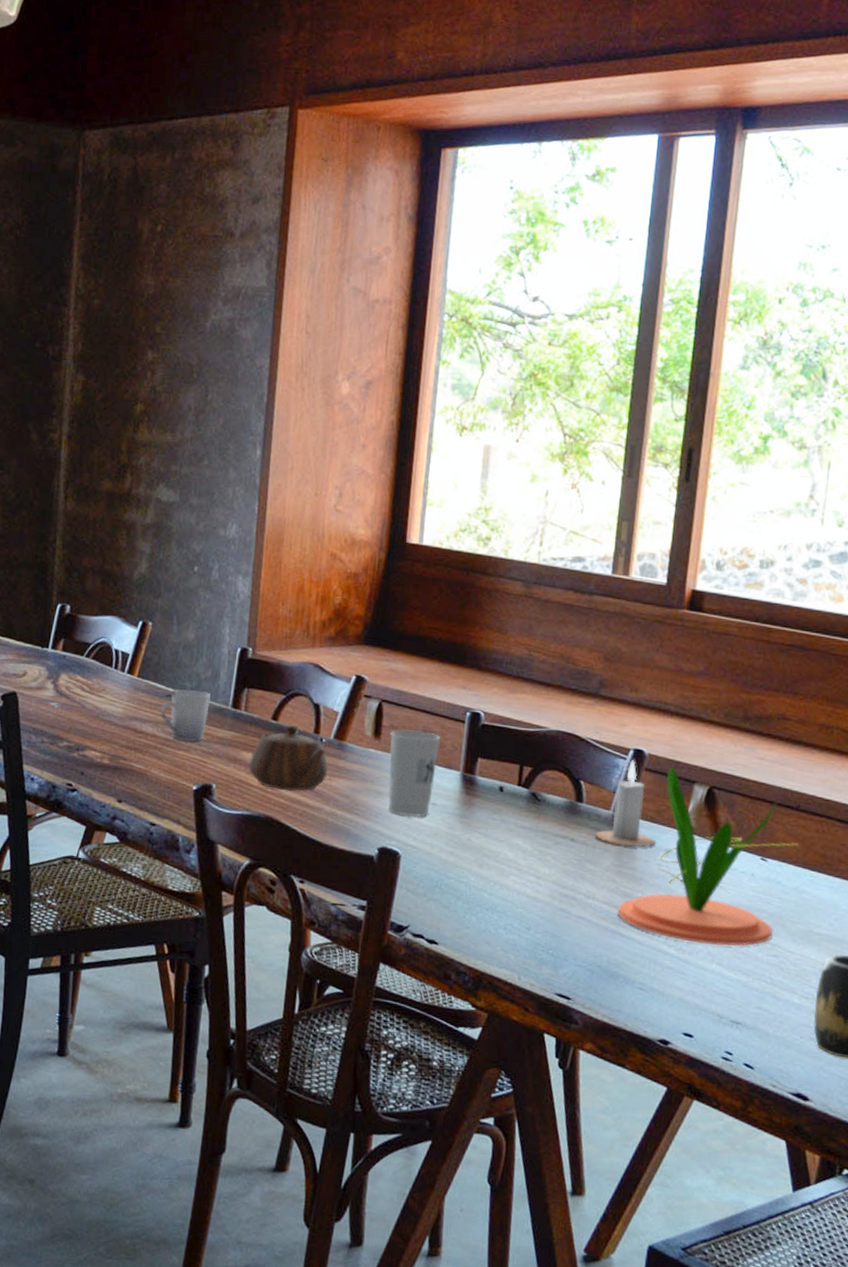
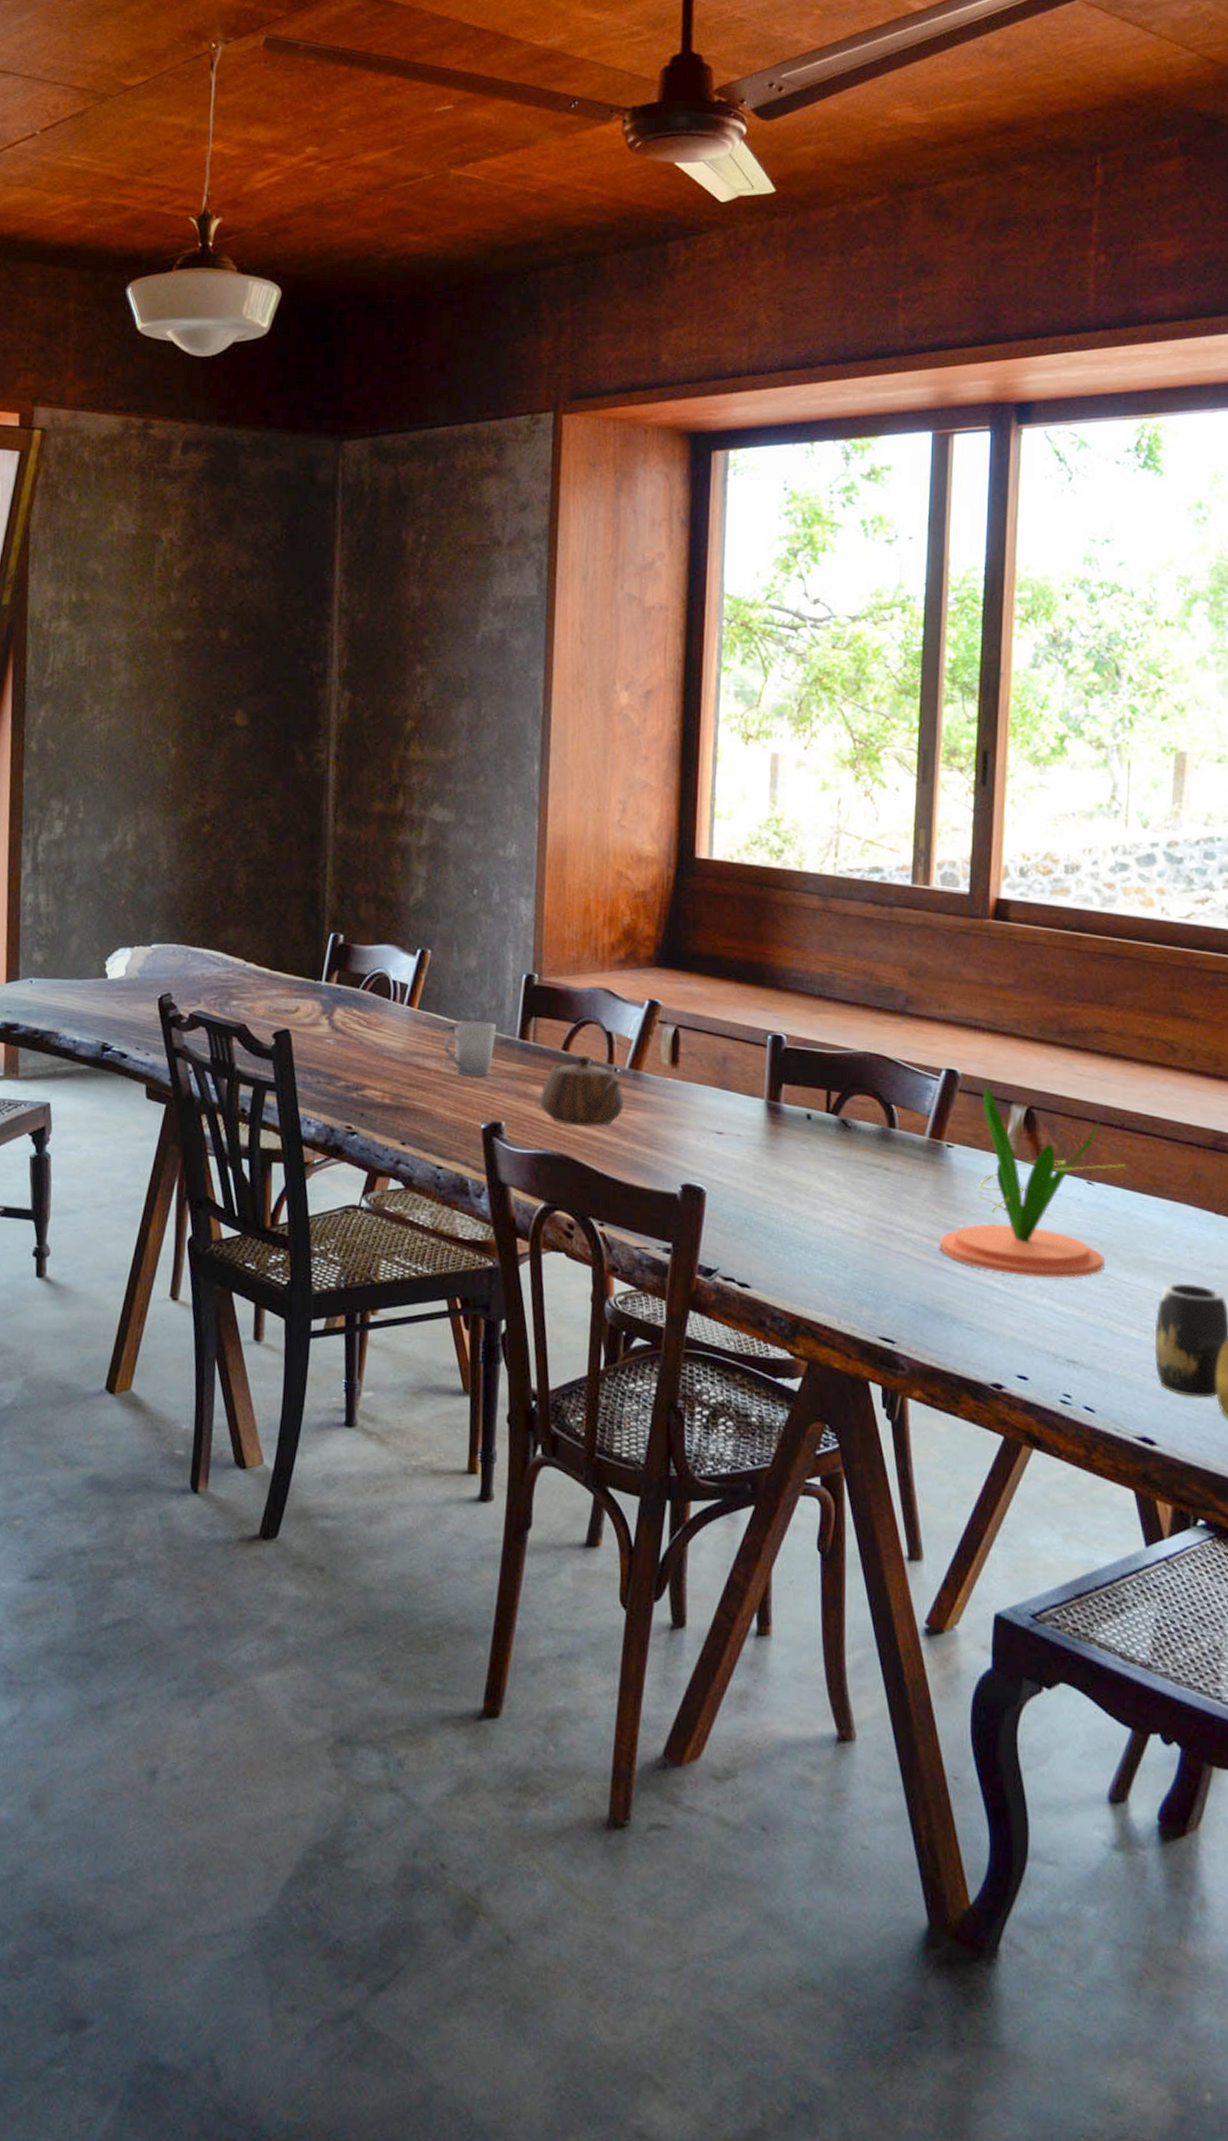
cup: present [387,729,441,818] -> none [688,1056,742,1151]
candle: present [595,760,656,847] -> none [911,1081,975,1174]

